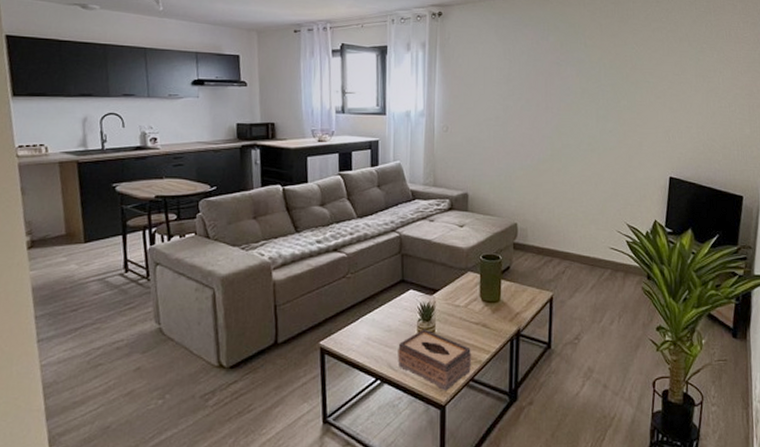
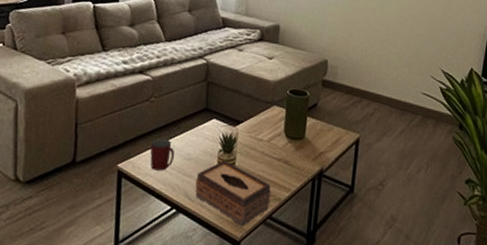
mug: none [350,312,376,345] -> present [150,138,175,171]

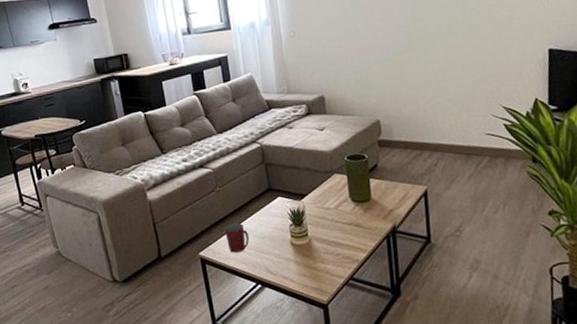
tissue box: present [195,160,272,227] -> none [273,233,350,291]

